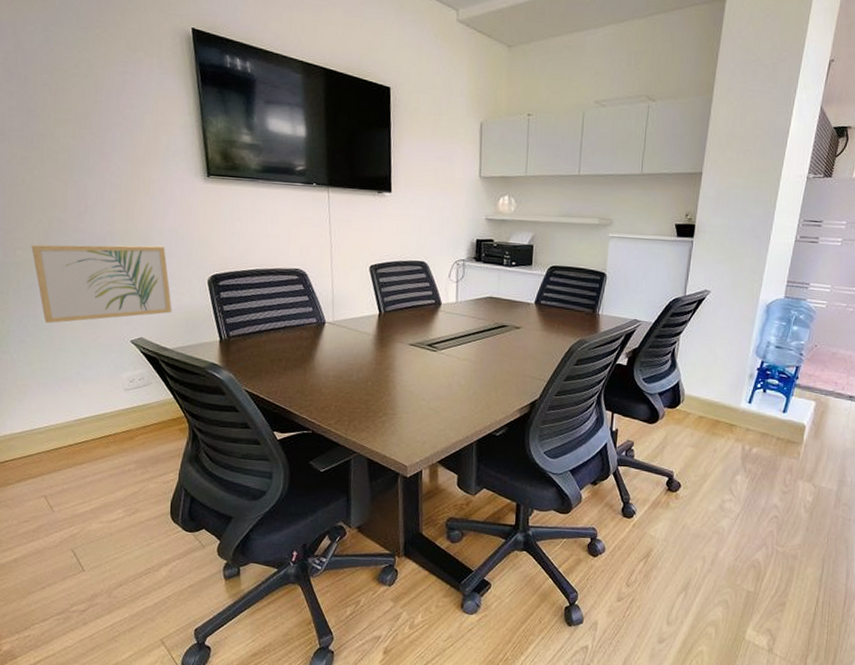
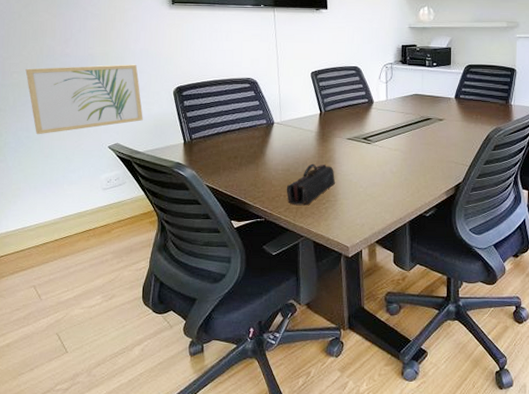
pencil case: none [337,371,394,418] -> present [286,163,335,206]

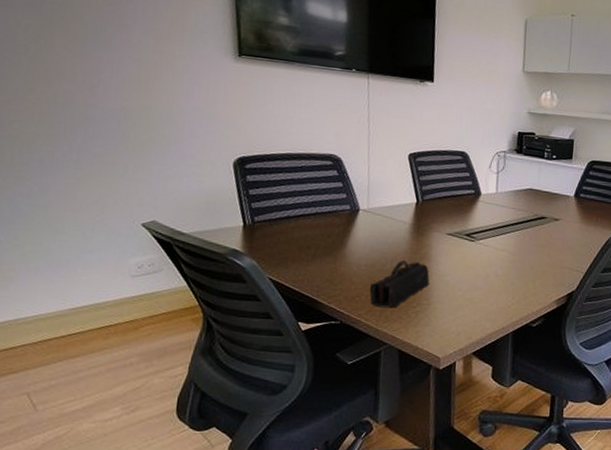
wall art: present [25,64,143,135] -> none [31,117,192,204]

